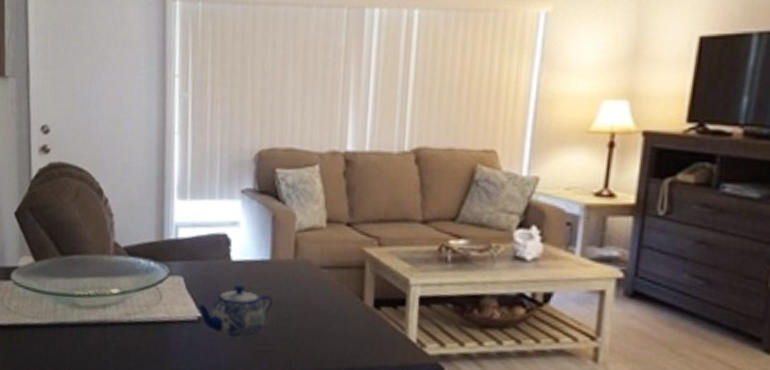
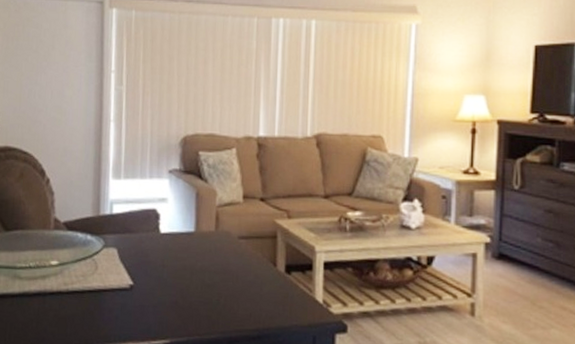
teapot: present [196,283,273,340] -> none [128,253,198,305]

